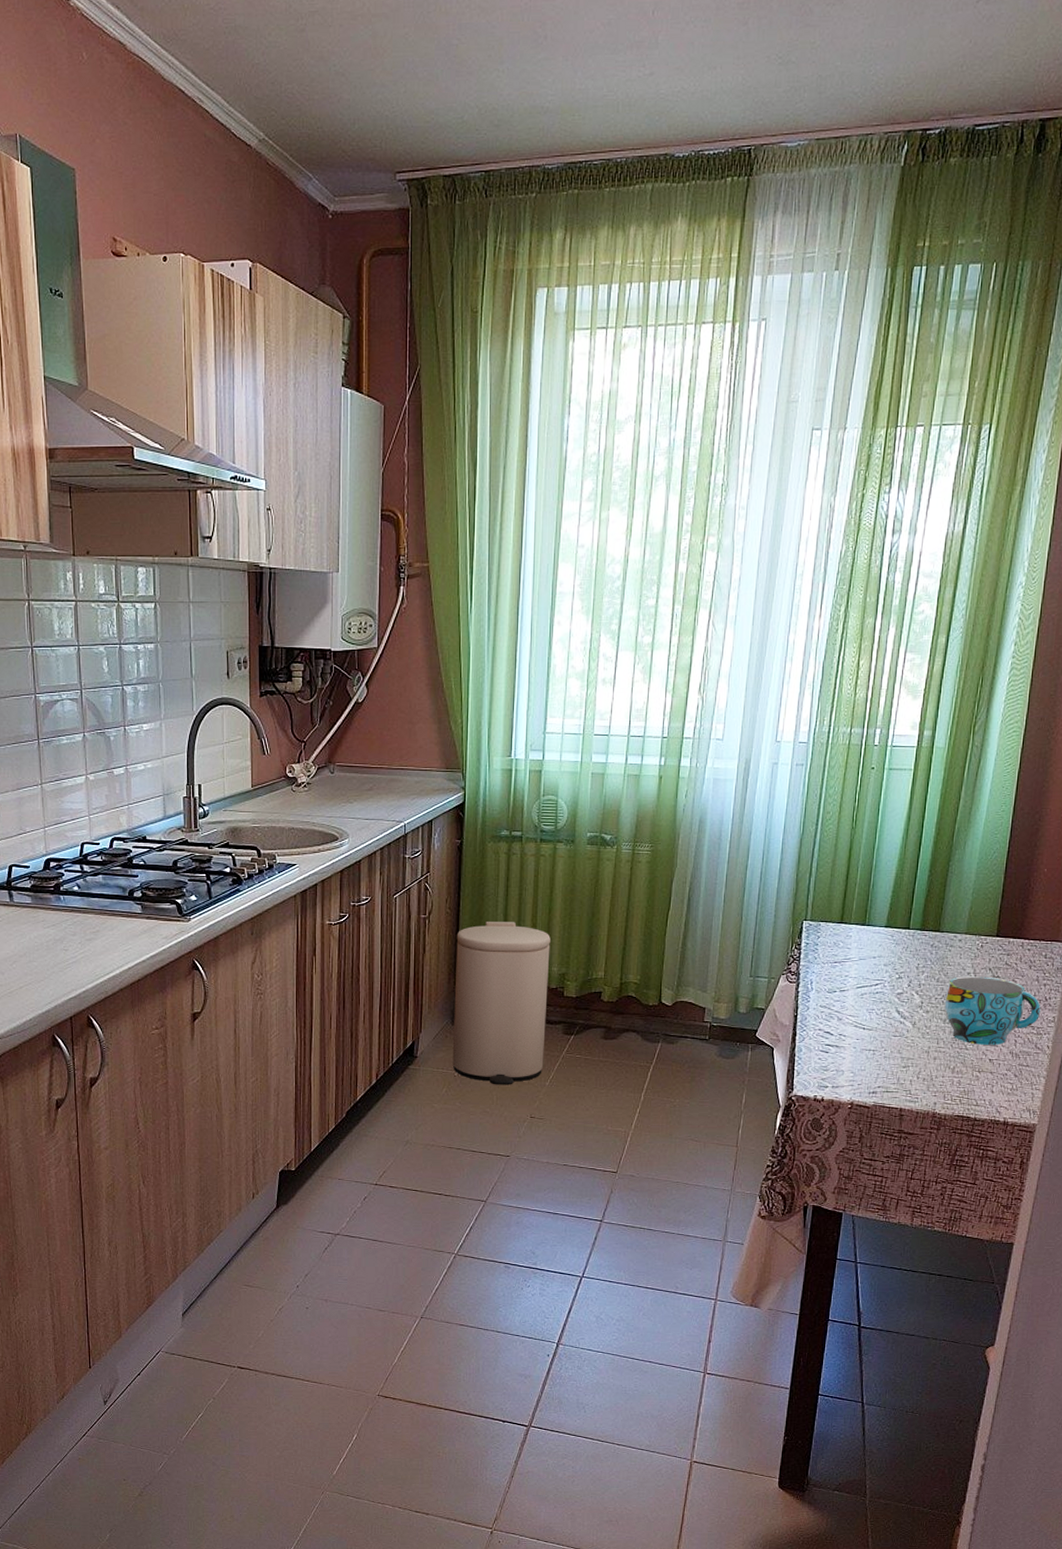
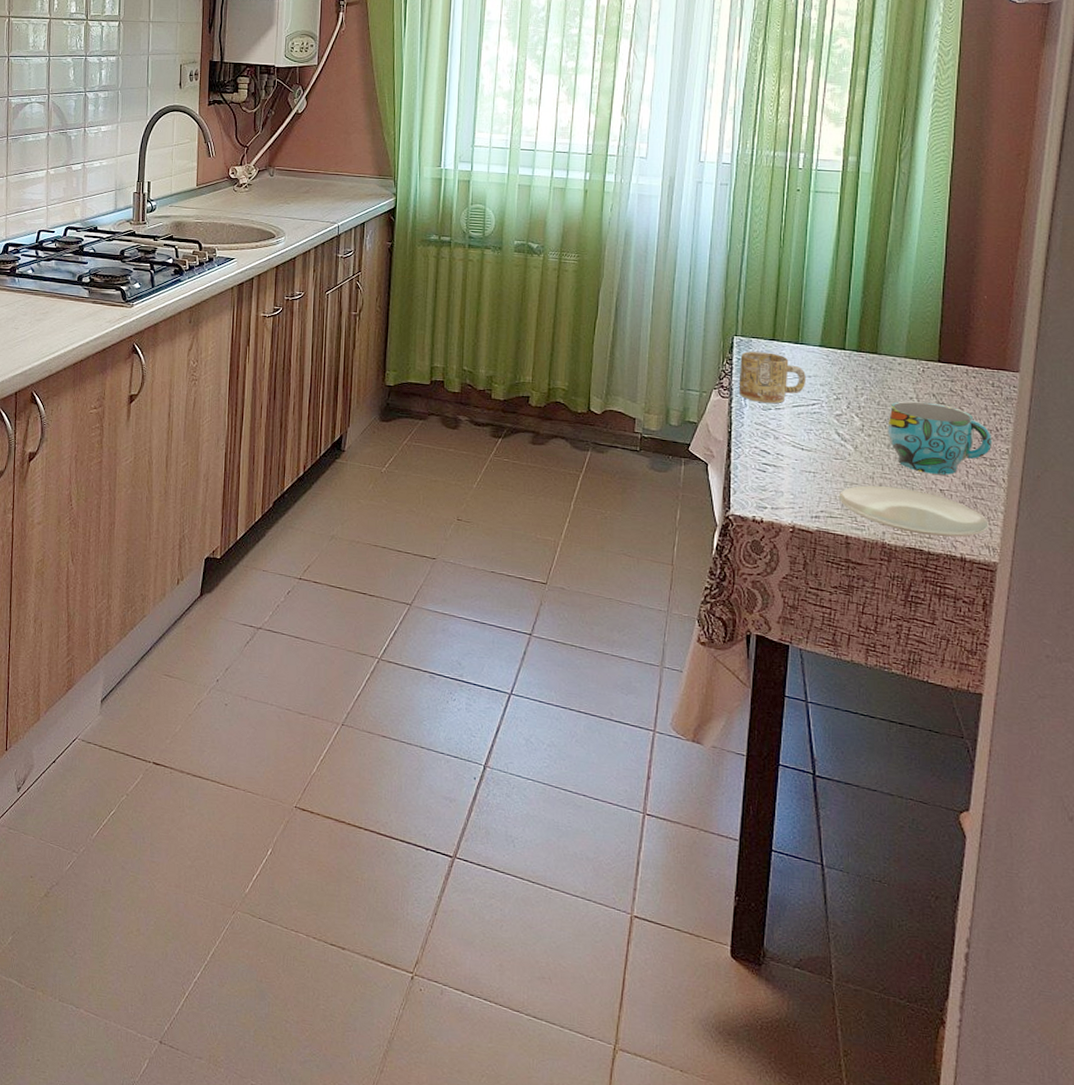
pedal bin: present [452,922,550,1085] -> none [379,321,478,486]
mug: none [805,935,871,986] -> present [738,351,806,404]
plate: none [895,1060,1031,1103] -> present [838,485,989,537]

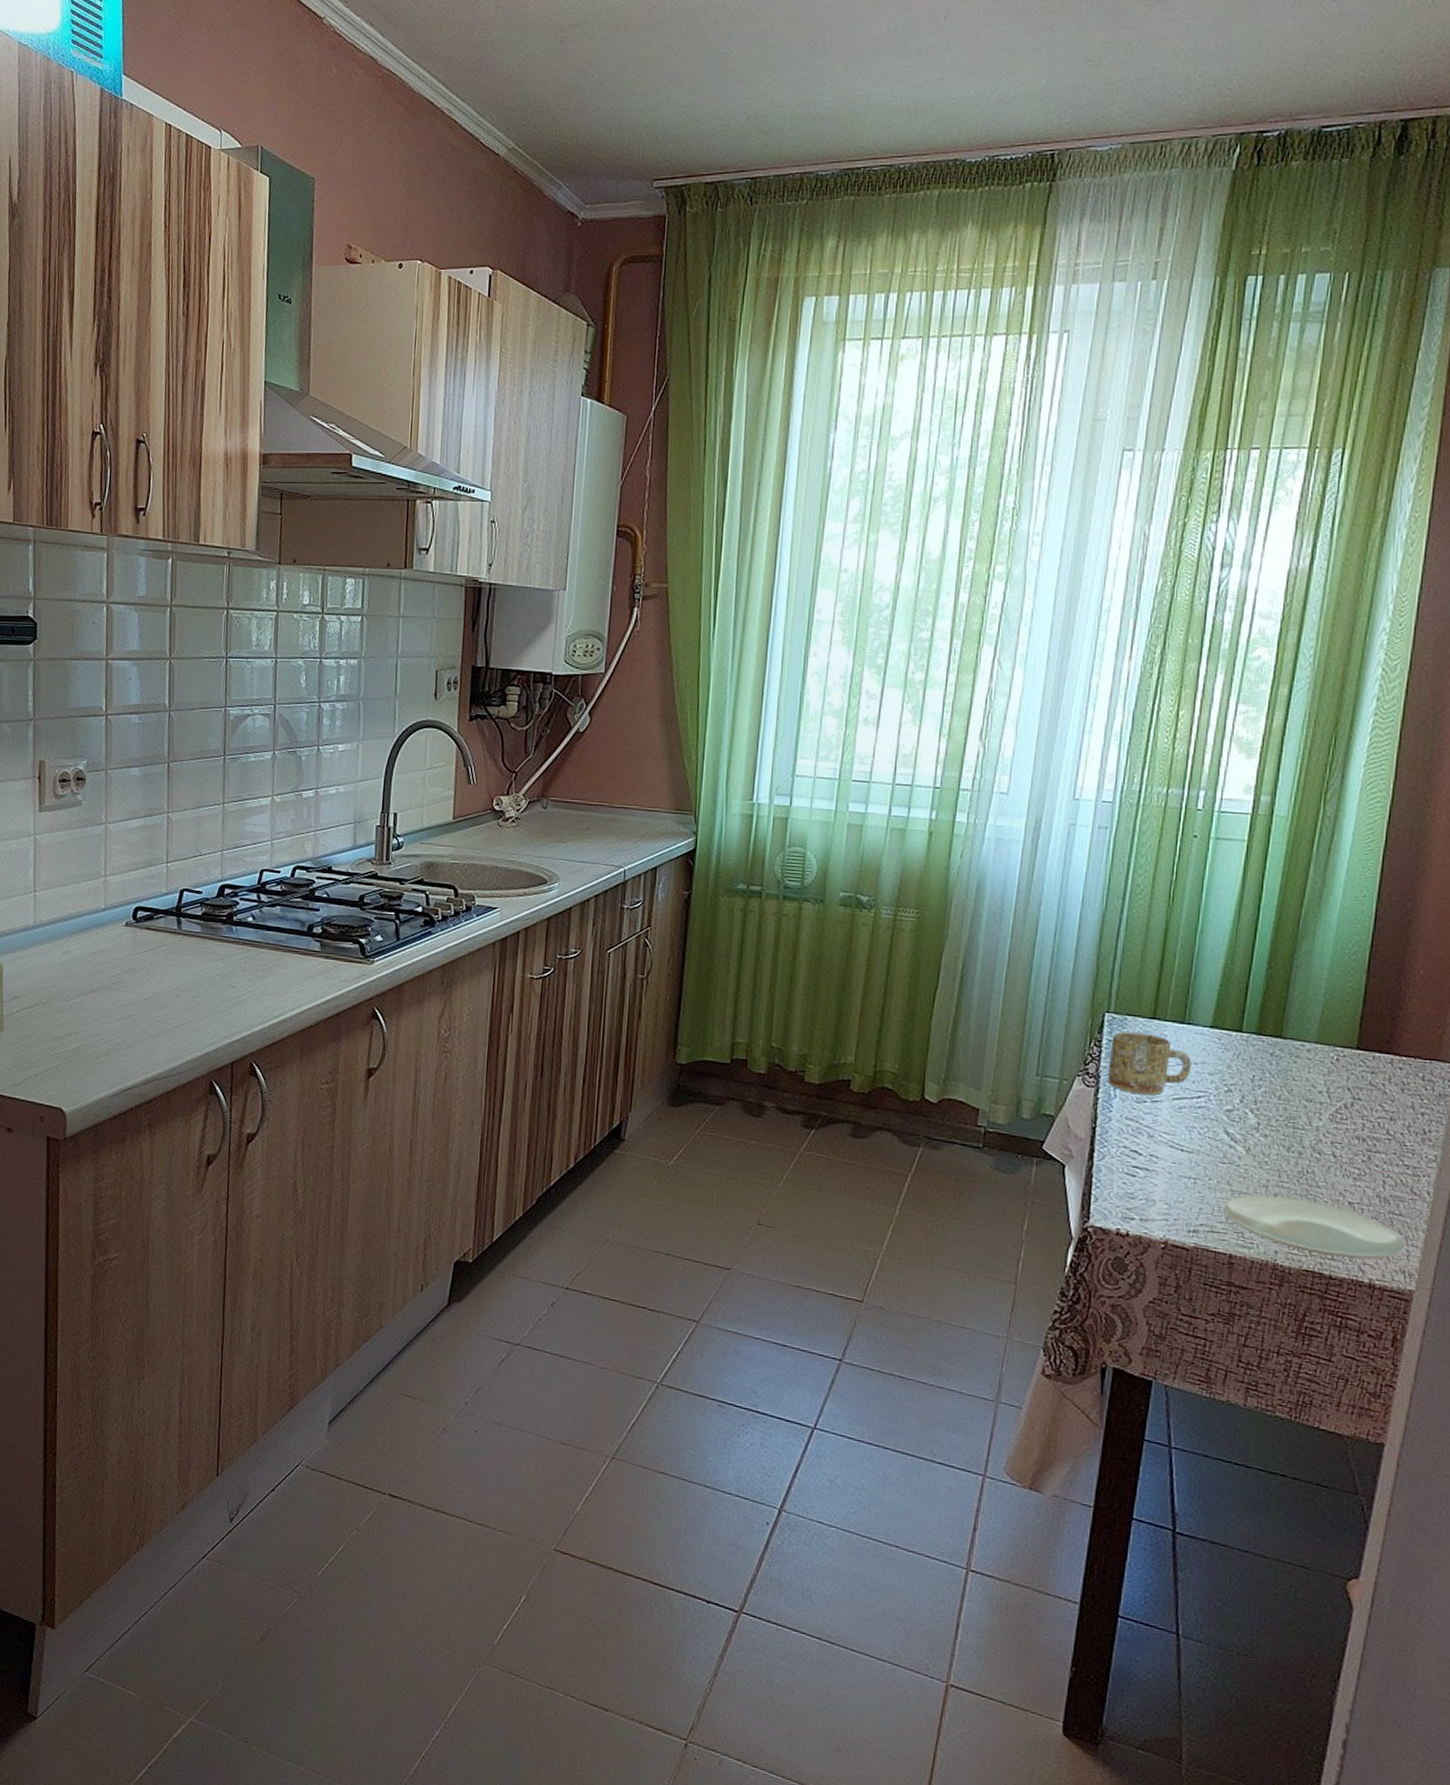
cup: present [887,401,993,475] -> none [1288,1095,1418,1185]

